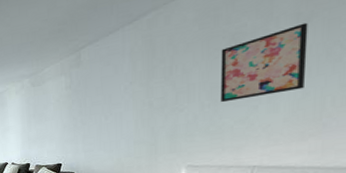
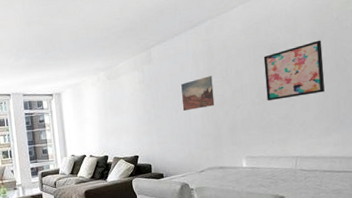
wall art: none [113,76,153,116] -> present [181,76,215,111]

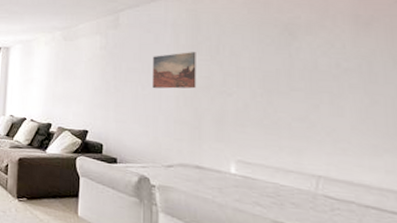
wall art: present [263,40,325,101] -> none [273,26,372,96]

